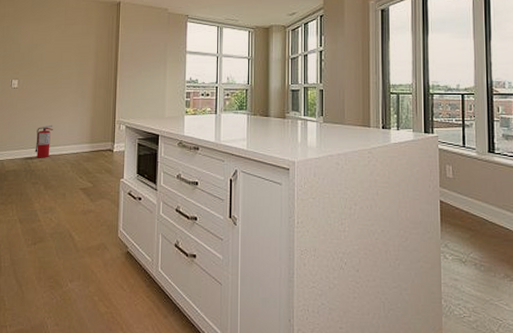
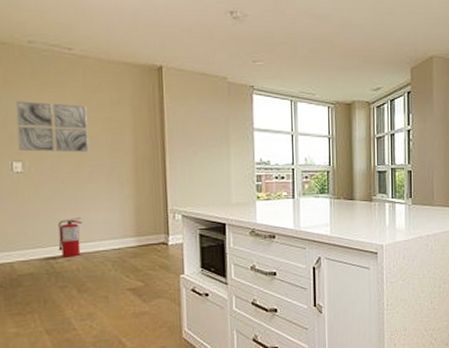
wall art: none [17,32,65,73] -> present [15,101,89,153]

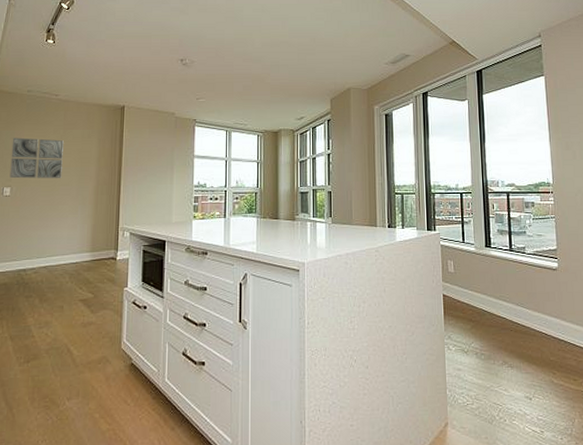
fire extinguisher: present [58,216,82,257] -> none [29,234,50,270]

